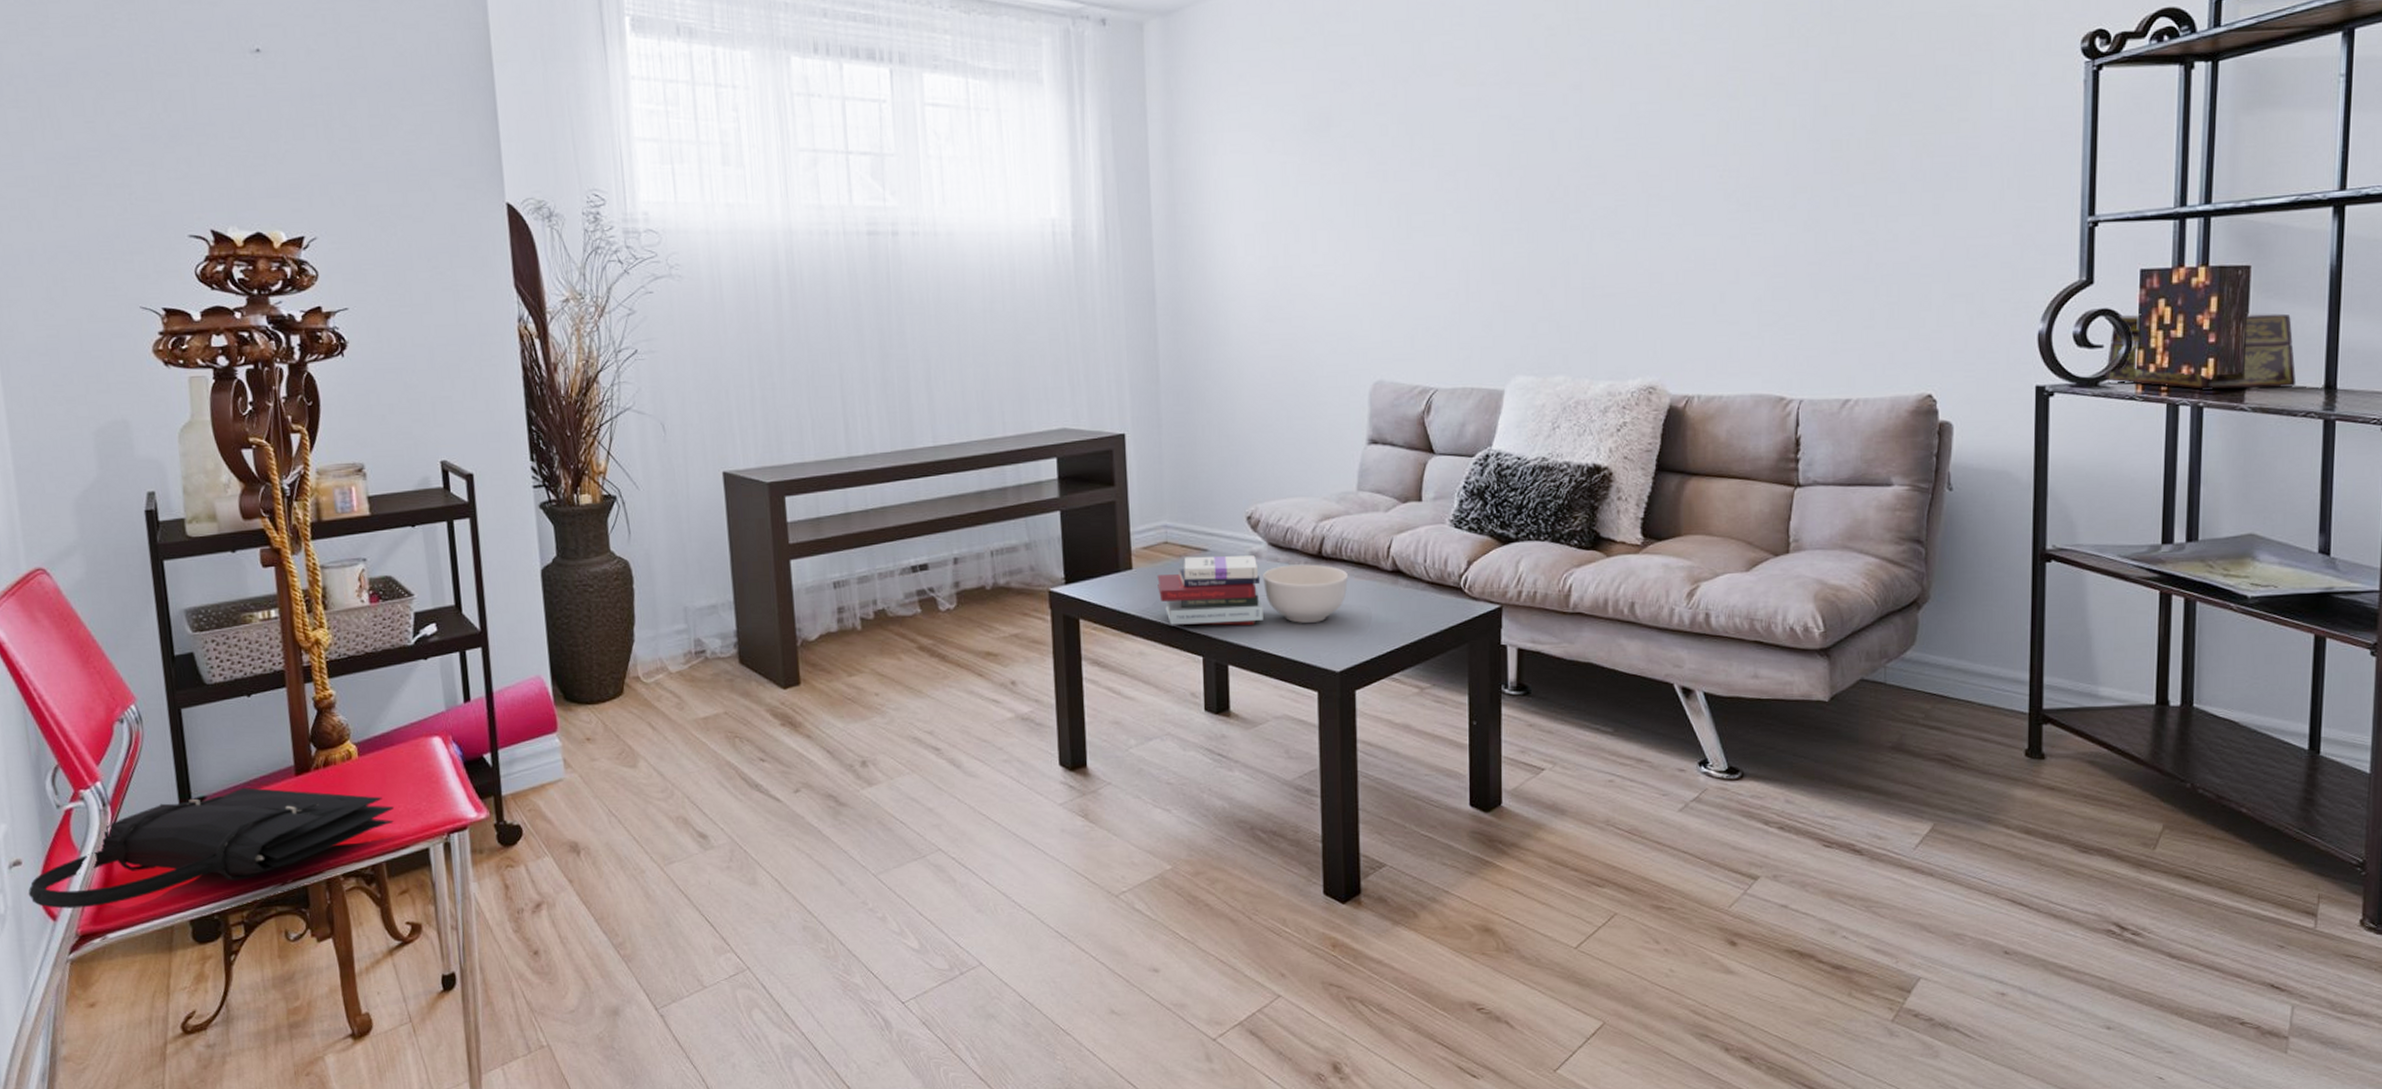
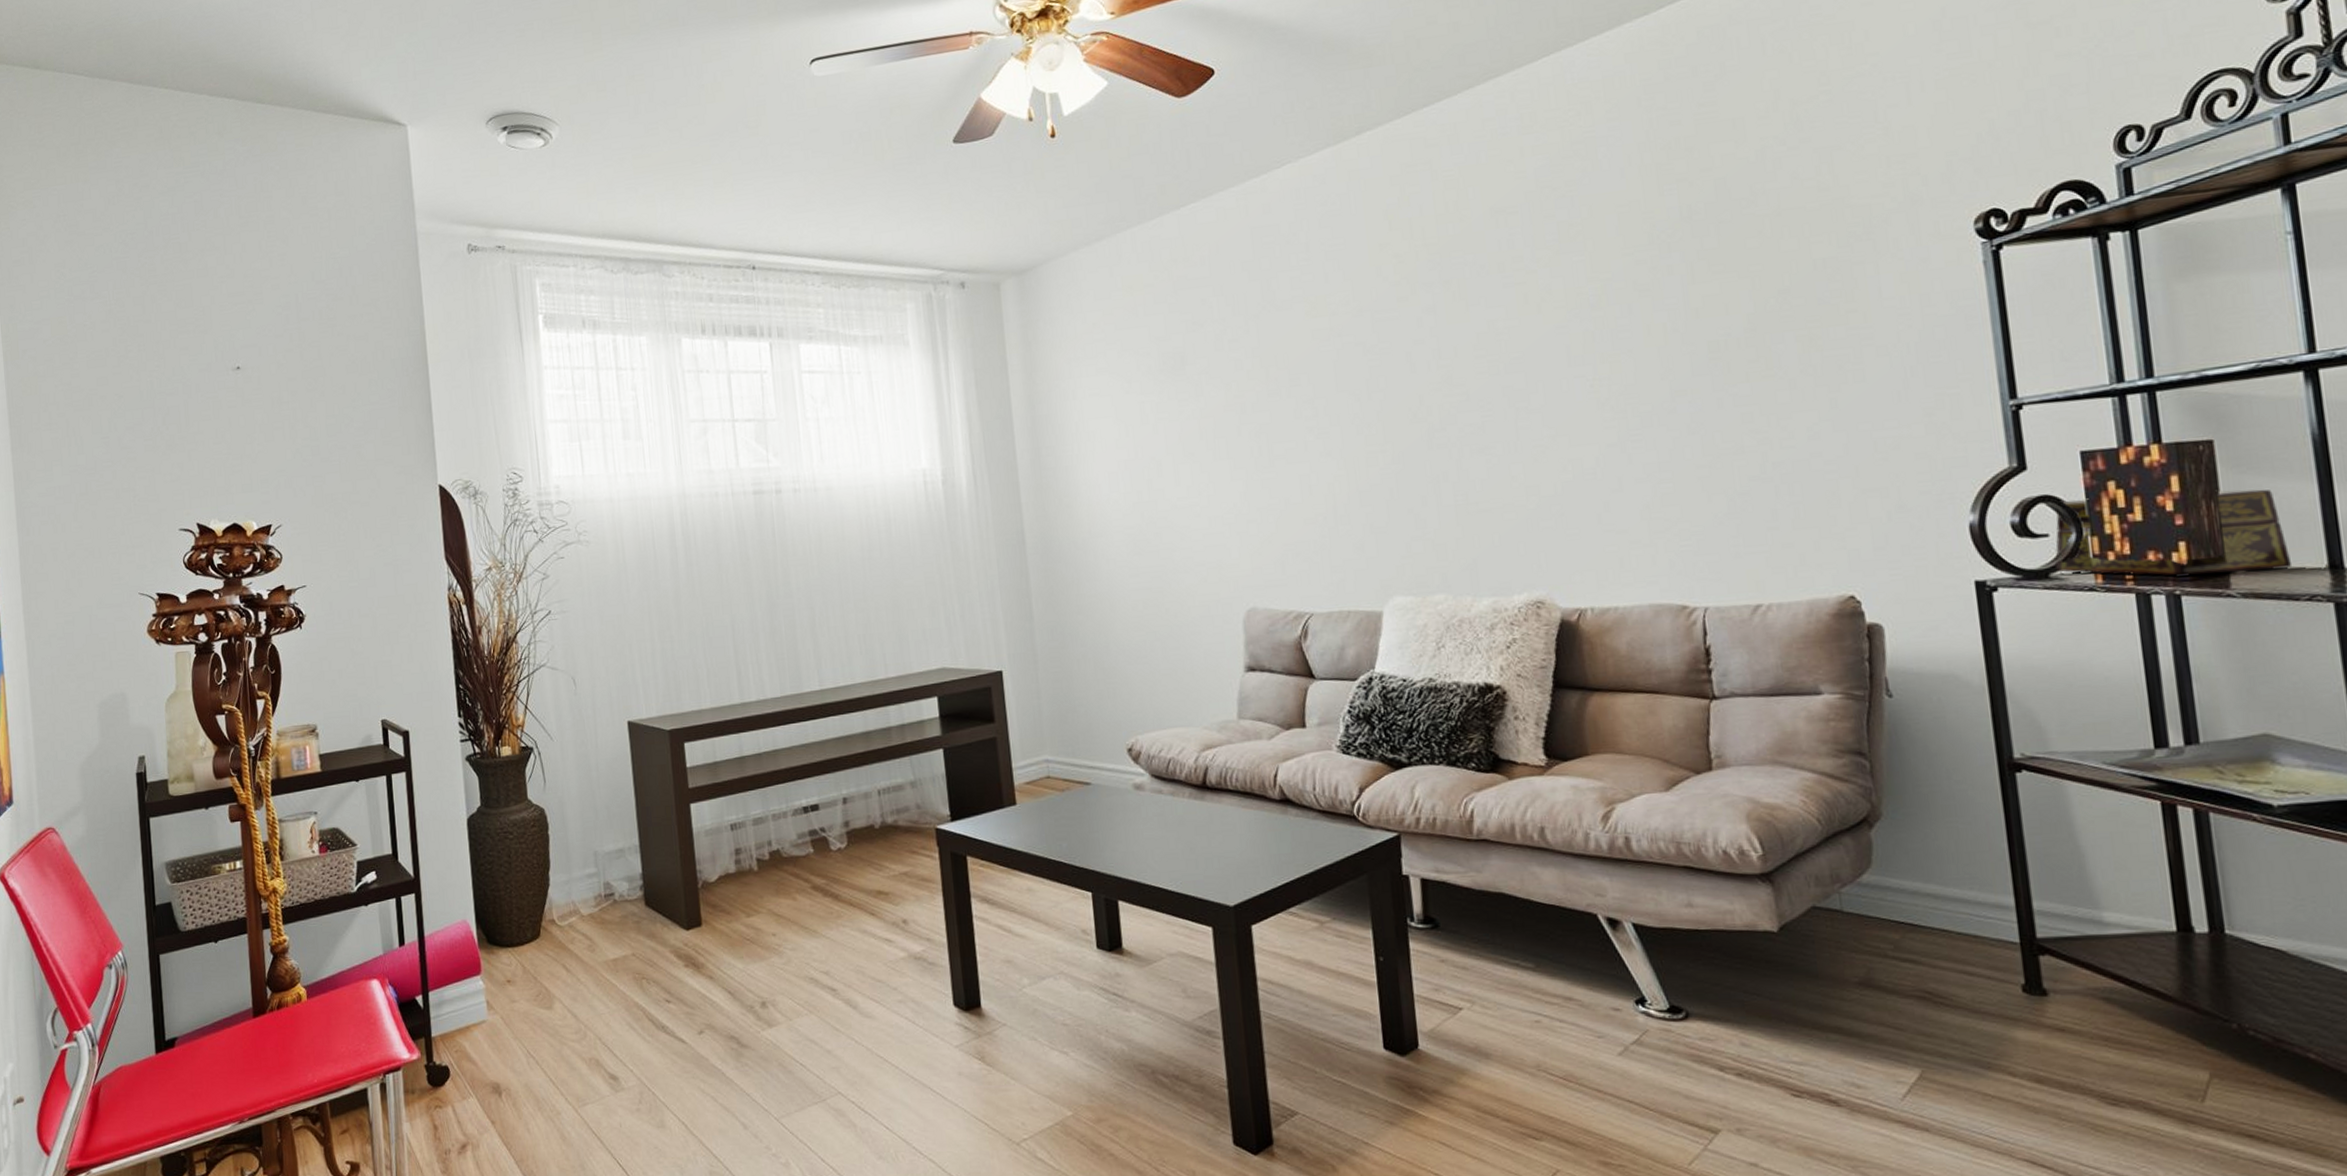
handbag: present [28,787,395,909] -> none [27,1029,338,1144]
books: present [1157,555,1263,626] -> none [1041,788,1151,861]
bowl: present [1262,564,1349,623] -> none [1146,795,1236,856]

